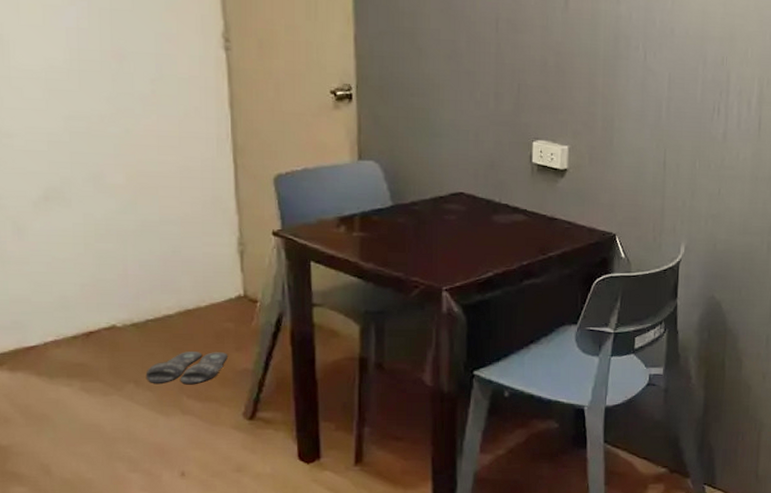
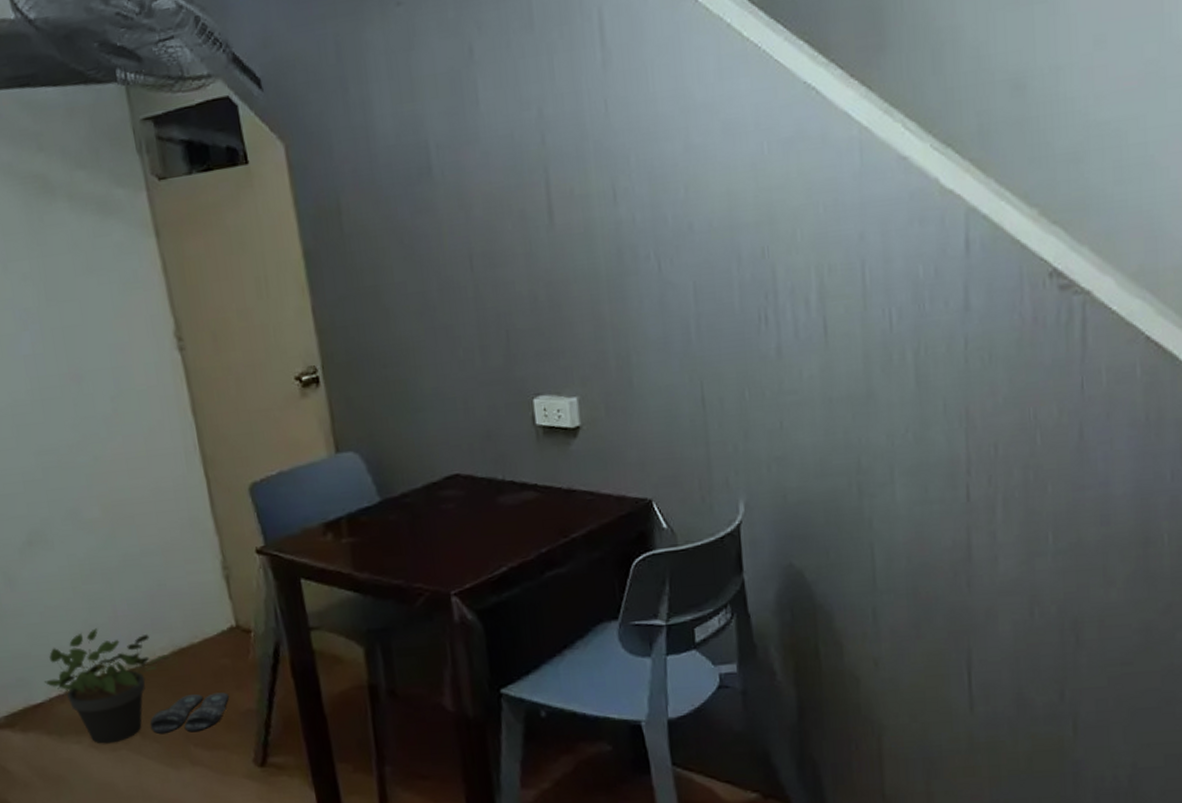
potted plant: none [42,283,173,389] -> present [45,628,168,744]

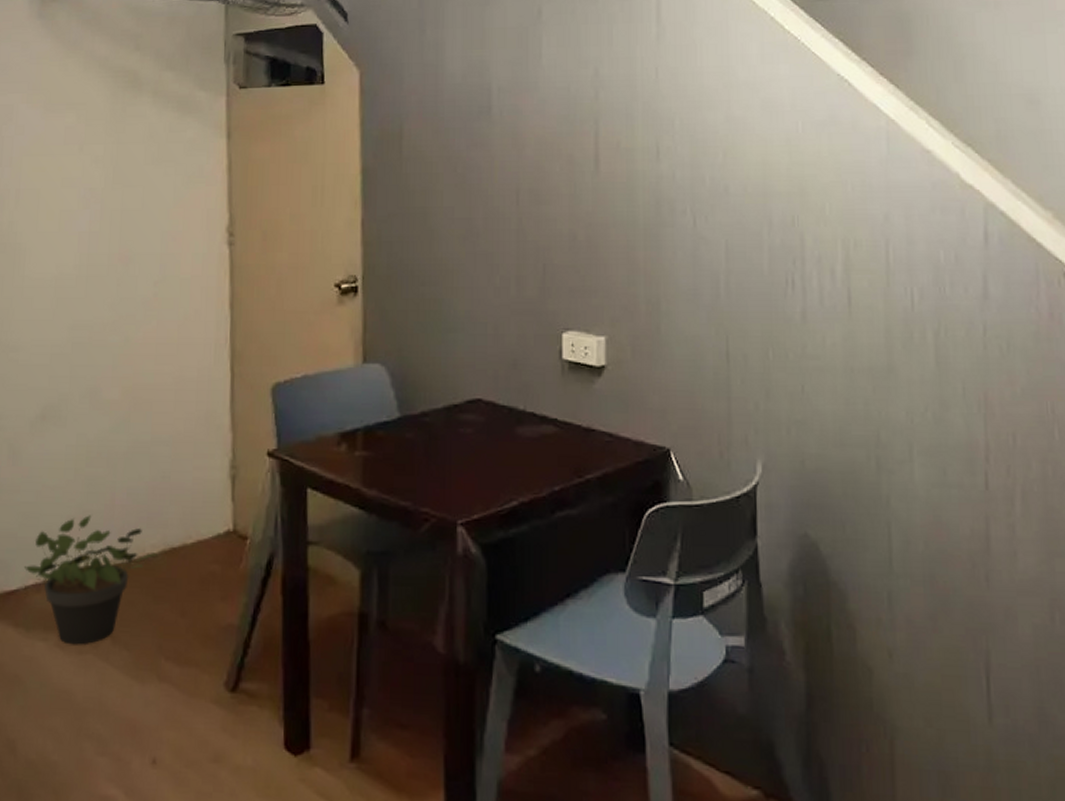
slippers: present [150,692,229,734] -> none [123,599,212,643]

